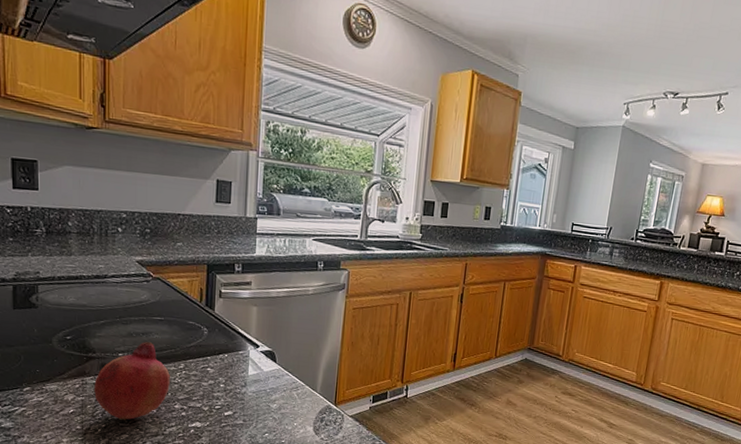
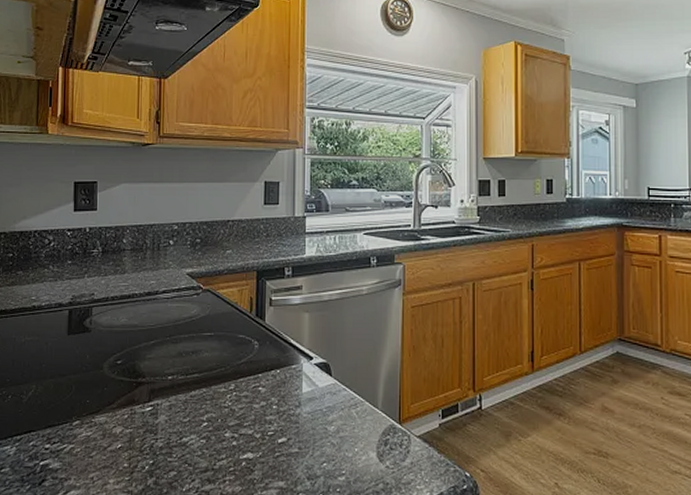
fruit: present [93,341,170,421] -> none [142,360,220,455]

